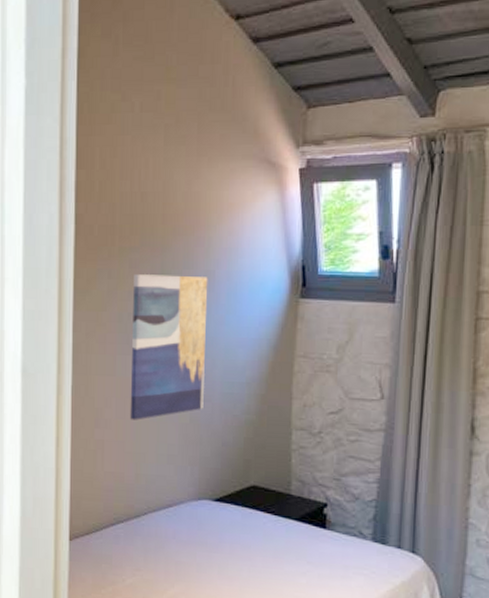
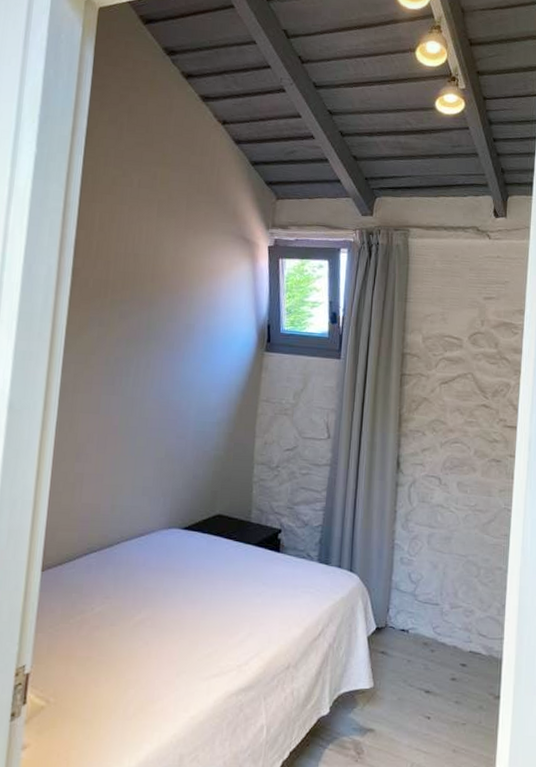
wall art: present [130,274,208,420] -> none [109,324,189,455]

